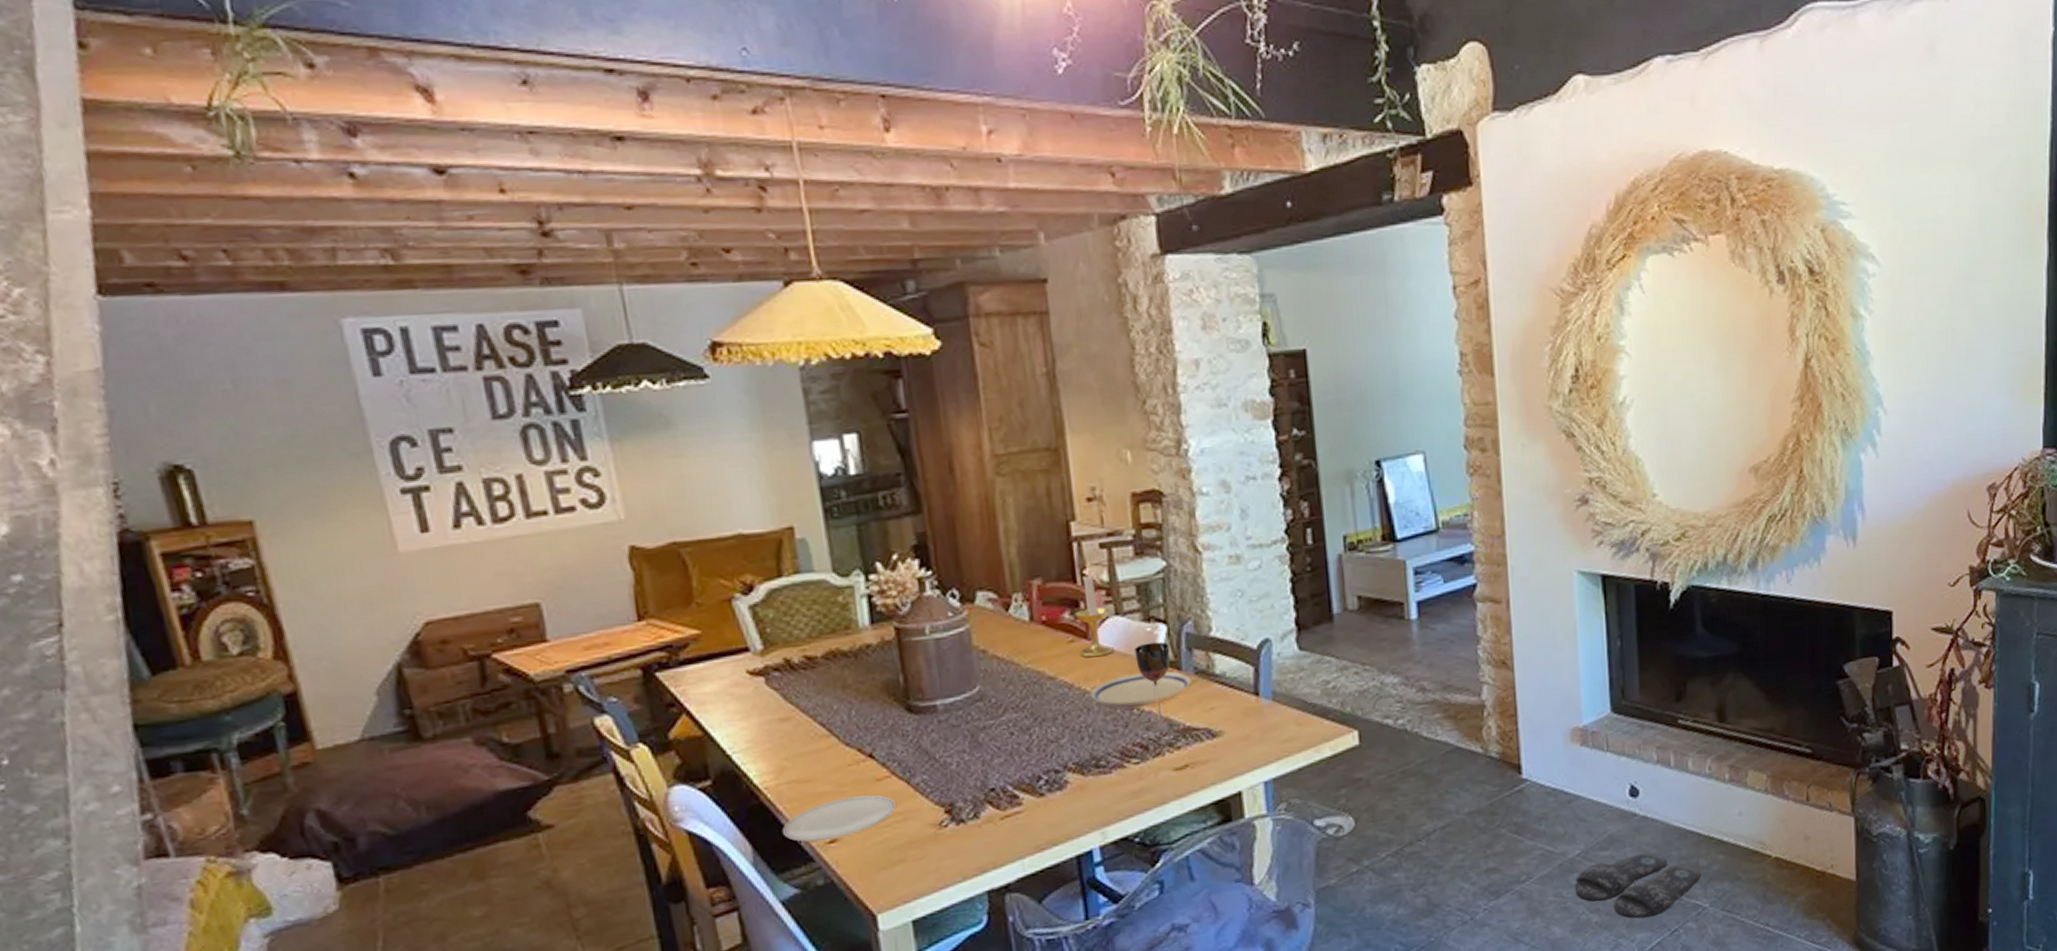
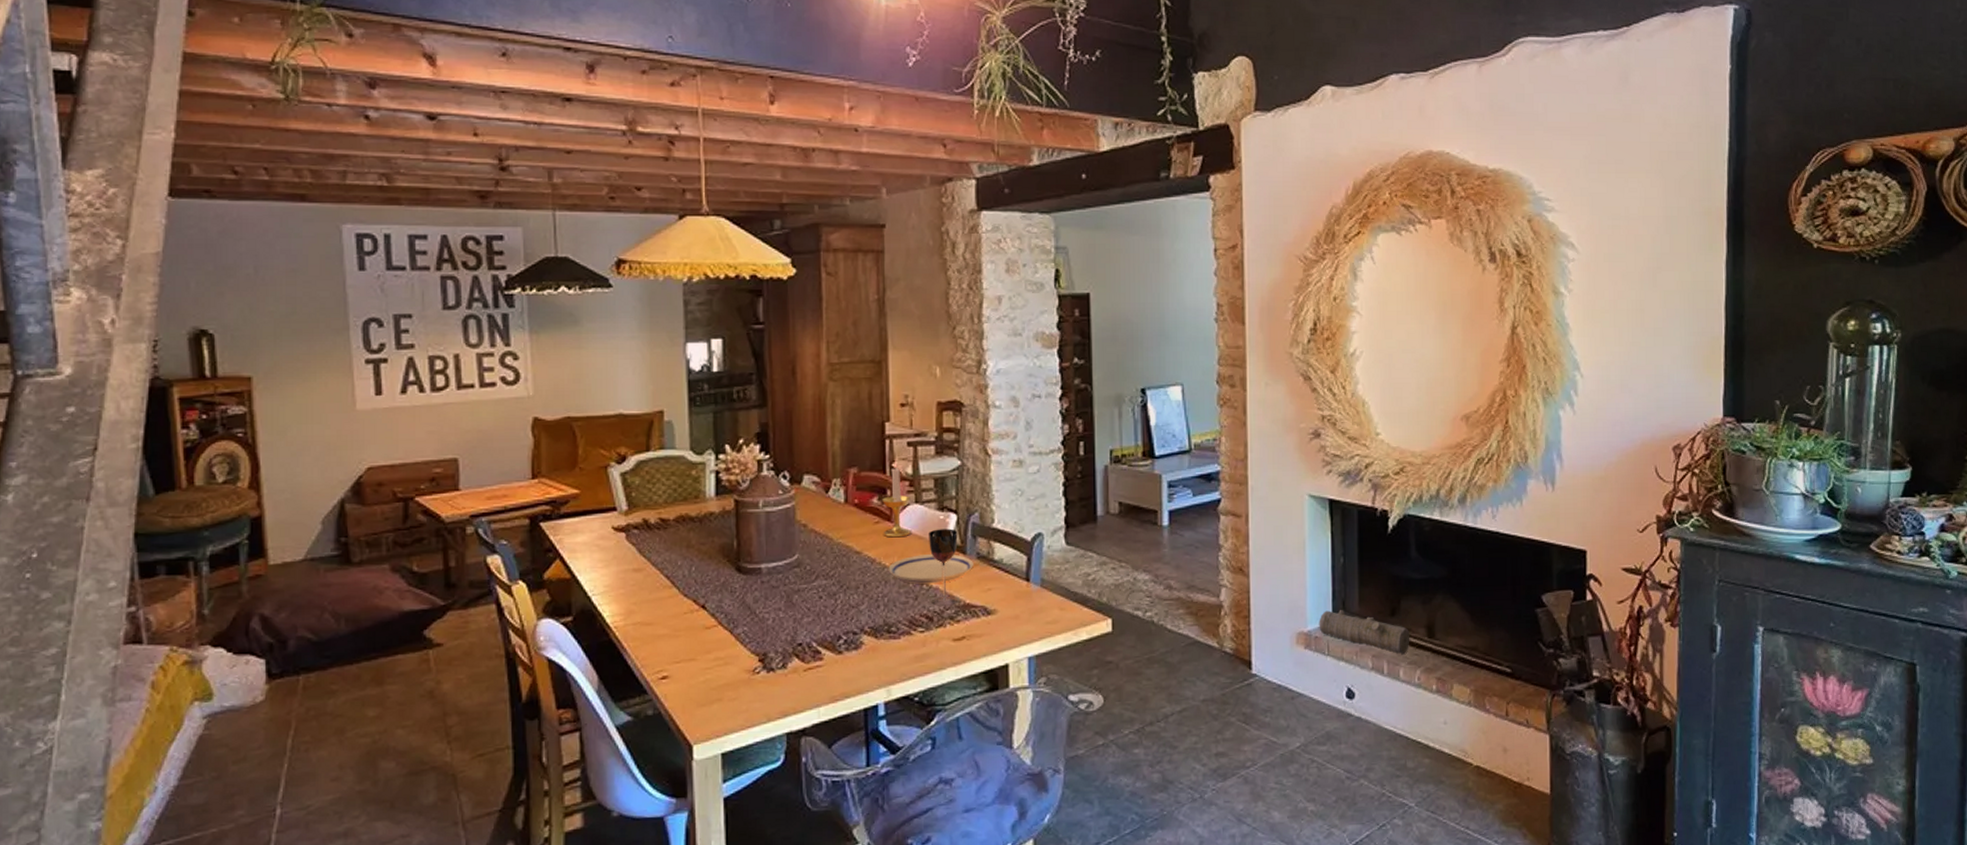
plate: present [783,794,896,843] -> none [625,640,719,678]
slippers: present [1575,852,1701,918] -> none [1295,751,1408,810]
decorative log: none [1595,699,1699,743] -> present [1319,610,1410,654]

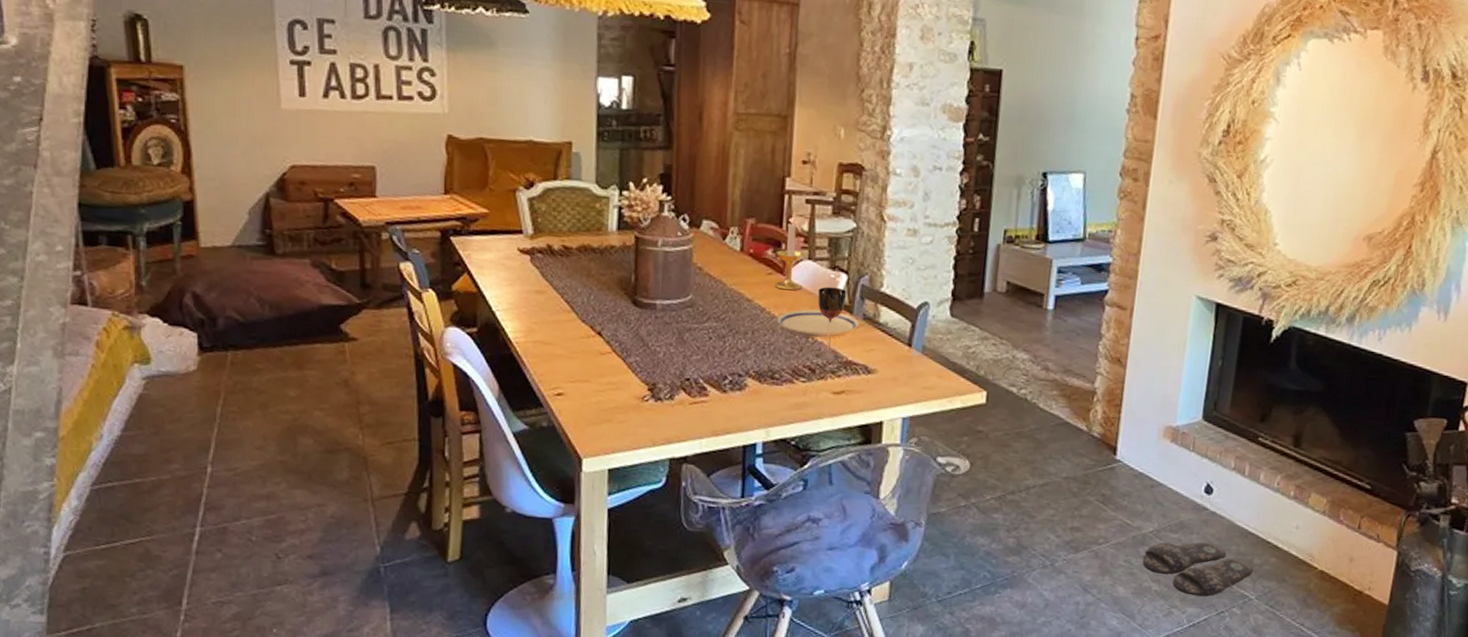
slippers: none [1295,751,1408,810] -> present [1143,542,1253,596]
decorative log: present [1319,610,1410,654] -> none [1187,409,1277,459]

